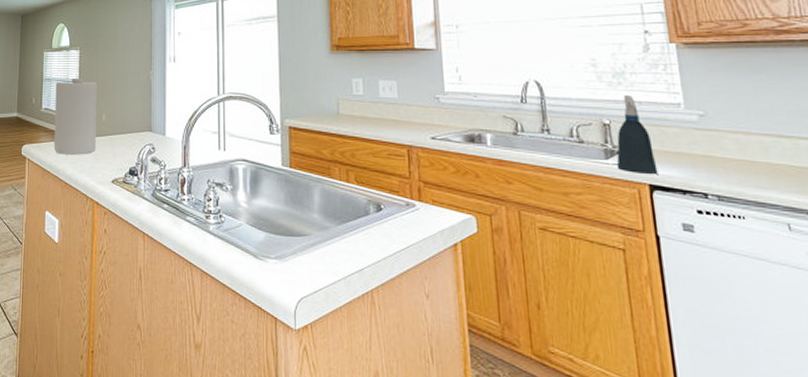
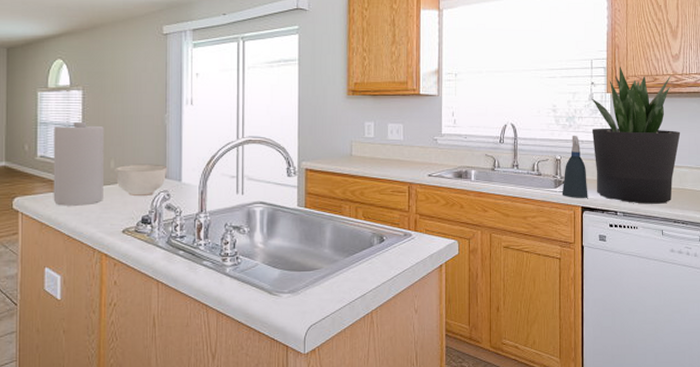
bowl: none [106,117,153,148] -> present [115,164,168,196]
planter: none [647,10,800,188] -> present [591,66,681,204]

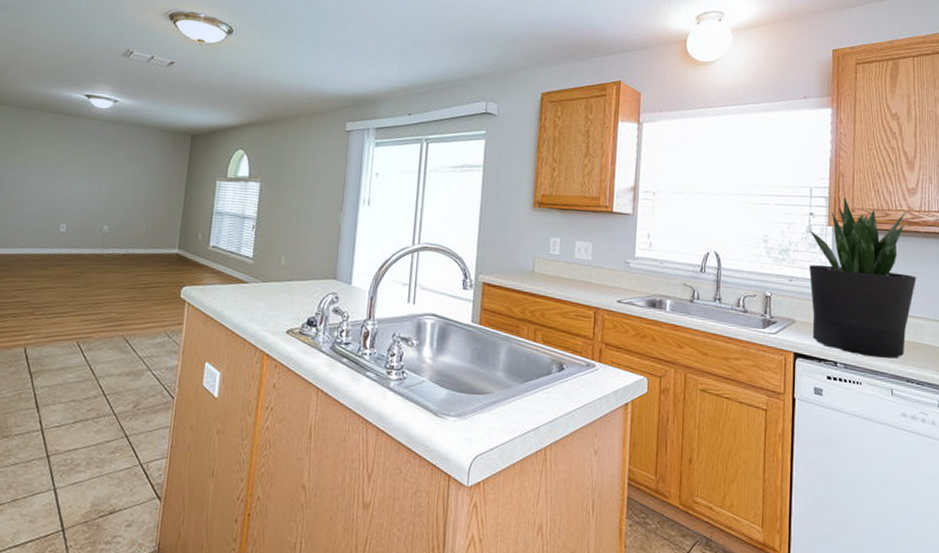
paper towel holder: present [53,122,104,206] -> none [220,214,278,301]
bowl: present [115,164,168,196] -> none [284,262,339,296]
spray bottle: present [562,135,588,199] -> none [771,270,803,344]

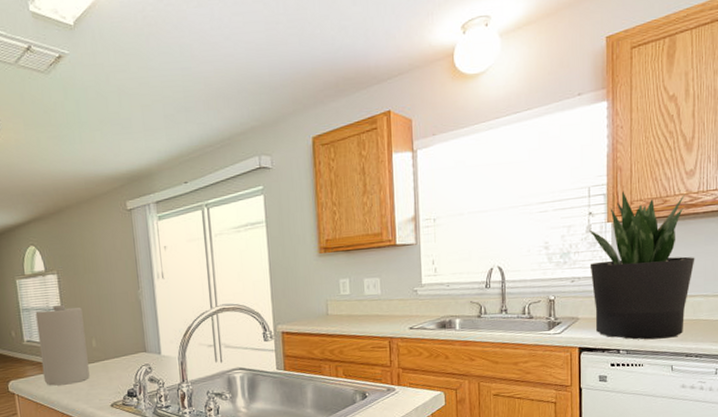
paper towel holder: none [220,214,278,301] -> present [35,305,90,386]

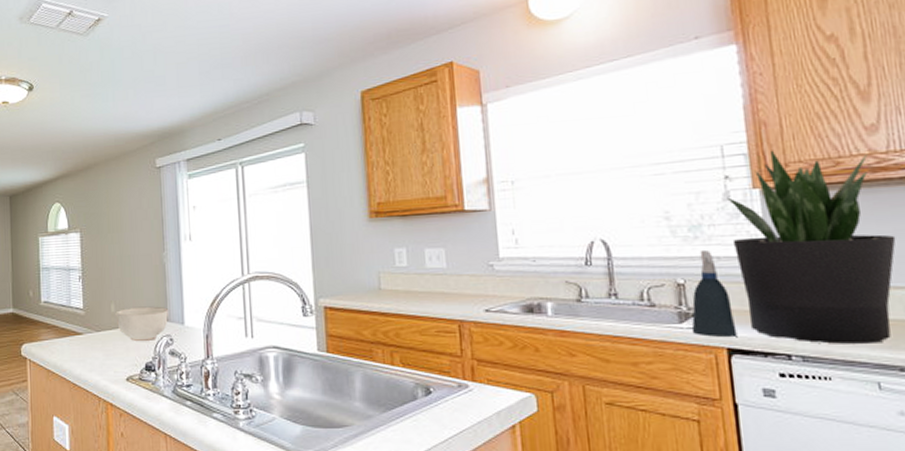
paper towel holder: present [35,305,90,386] -> none [55,265,106,353]
bowl: none [97,339,147,372] -> present [115,306,169,341]
spray bottle: none [556,272,586,340] -> present [691,249,738,338]

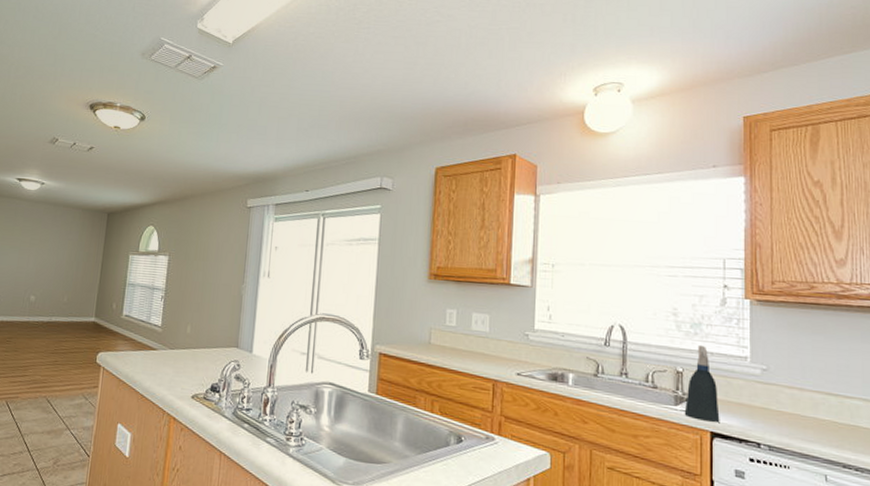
bowl: present [115,306,169,341] -> none [190,331,240,364]
planter: present [727,150,896,344] -> none [724,269,850,442]

